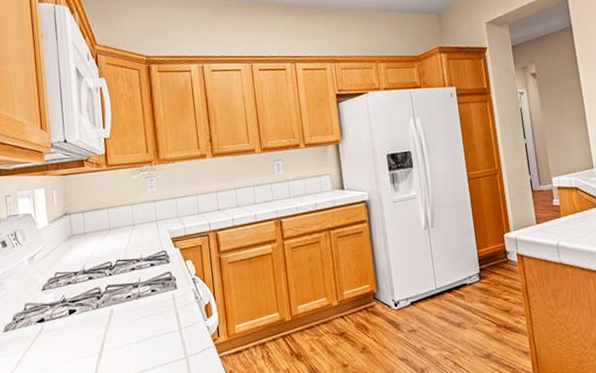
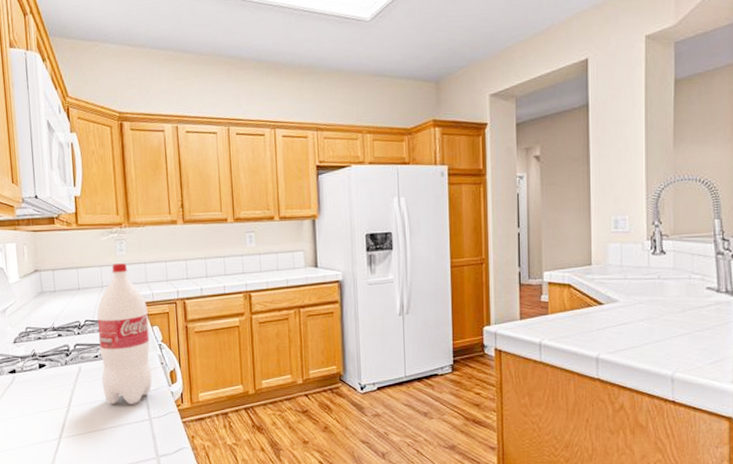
bottle: none [128,200,187,346] -> present [96,263,152,405]

